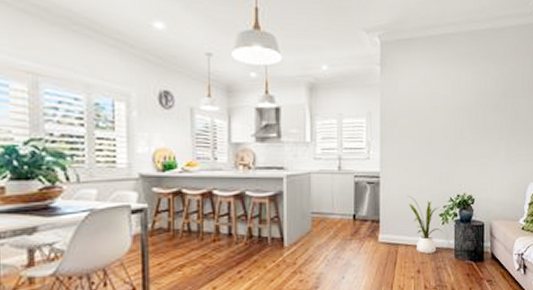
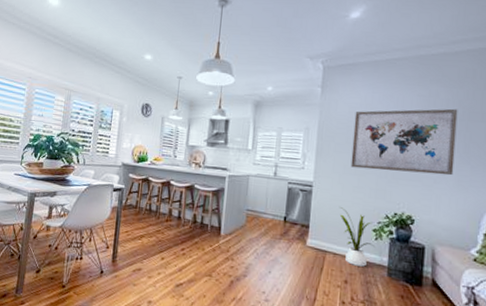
wall art: none [415,85,505,153] -> present [350,108,458,176]

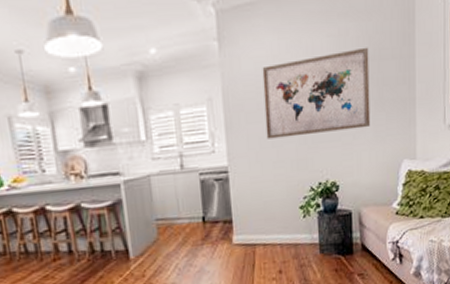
house plant: present [339,207,375,267] -> none [262,189,304,252]

